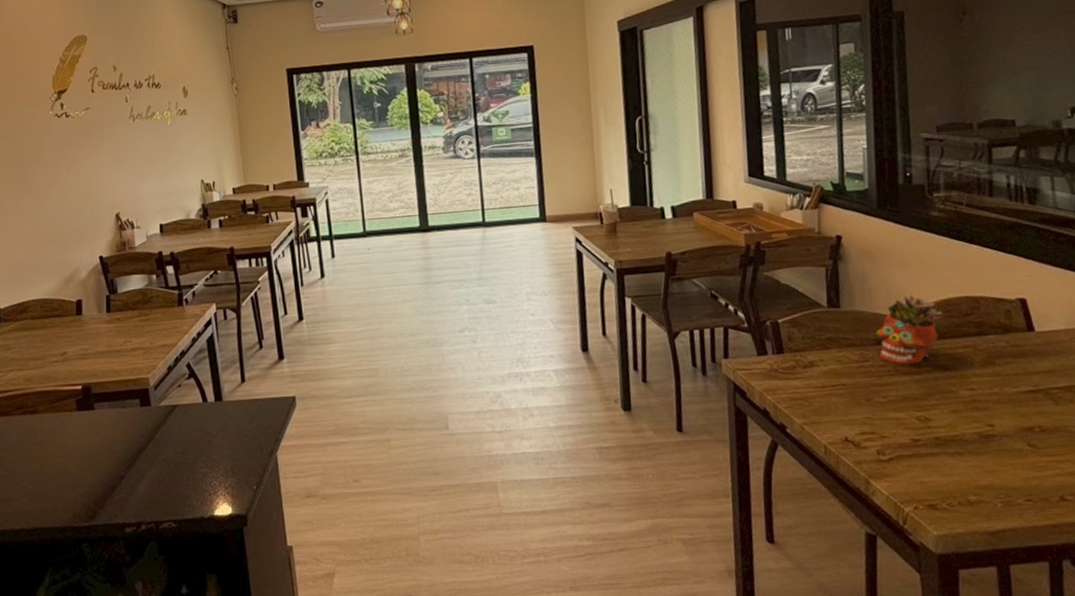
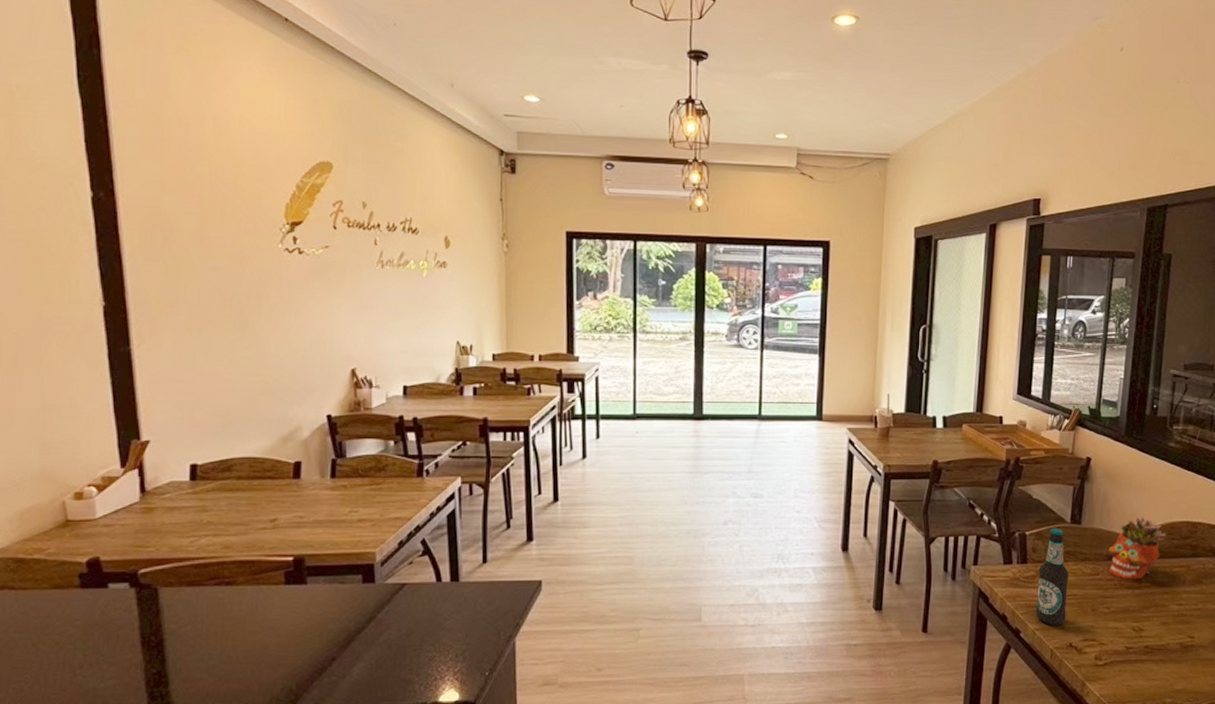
bottle: none [798,313,837,419] -> present [1036,528,1069,625]

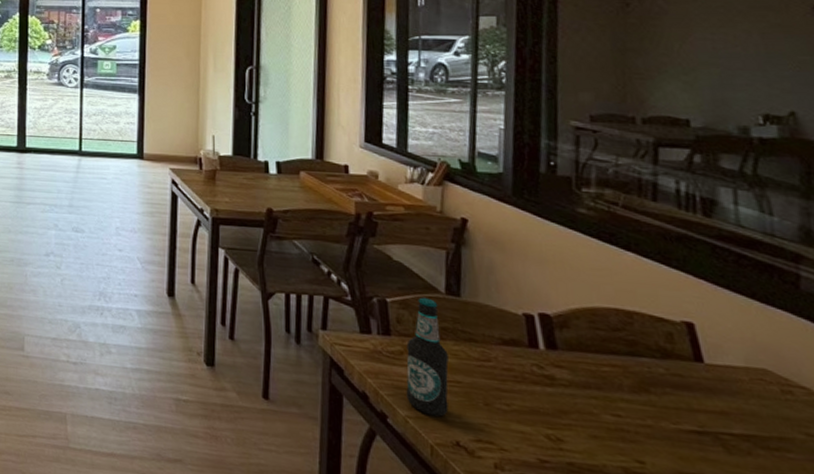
succulent planter: present [1108,516,1166,580] -> none [501,295,585,374]

